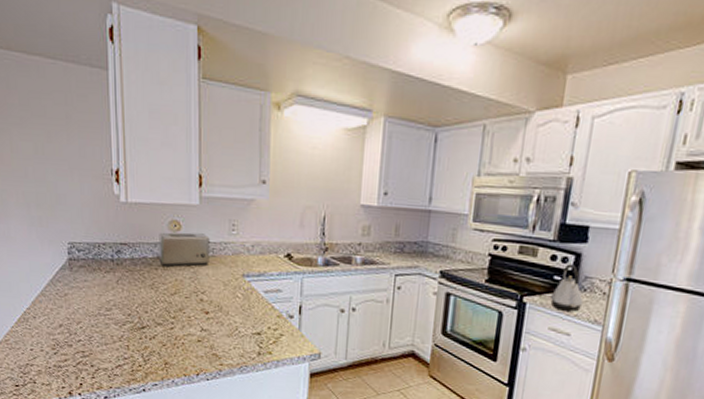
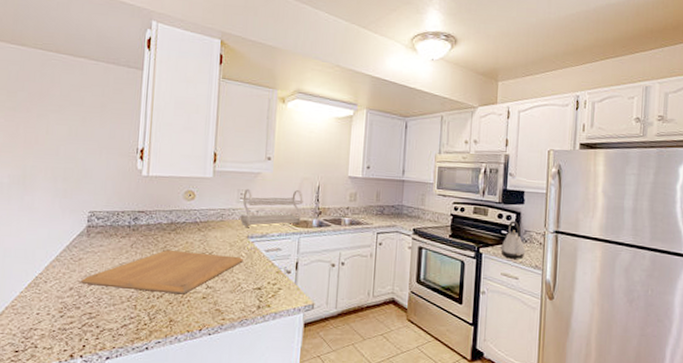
chopping board: none [68,287,239,337] -> present [80,249,243,295]
toaster: present [159,232,211,268] -> none [173,201,221,232]
dish rack: none [233,218,306,266] -> present [240,188,303,228]

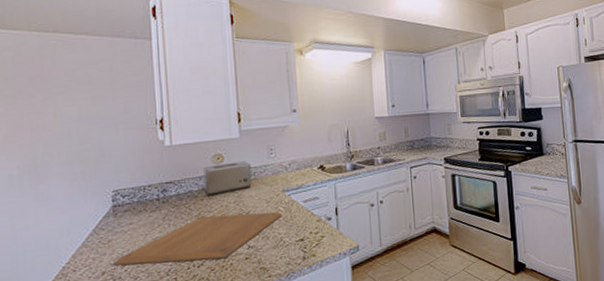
toaster: none [173,201,221,232] -> present [203,161,252,197]
dish rack: present [240,188,303,228] -> none [272,136,335,183]
kettle: present [501,221,526,259] -> none [527,136,550,172]

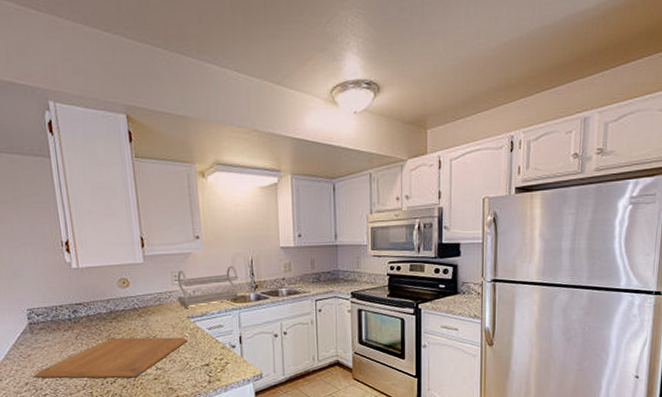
toaster: present [203,161,252,197] -> none [110,286,158,320]
dish rack: none [272,136,335,183] -> present [176,265,239,309]

